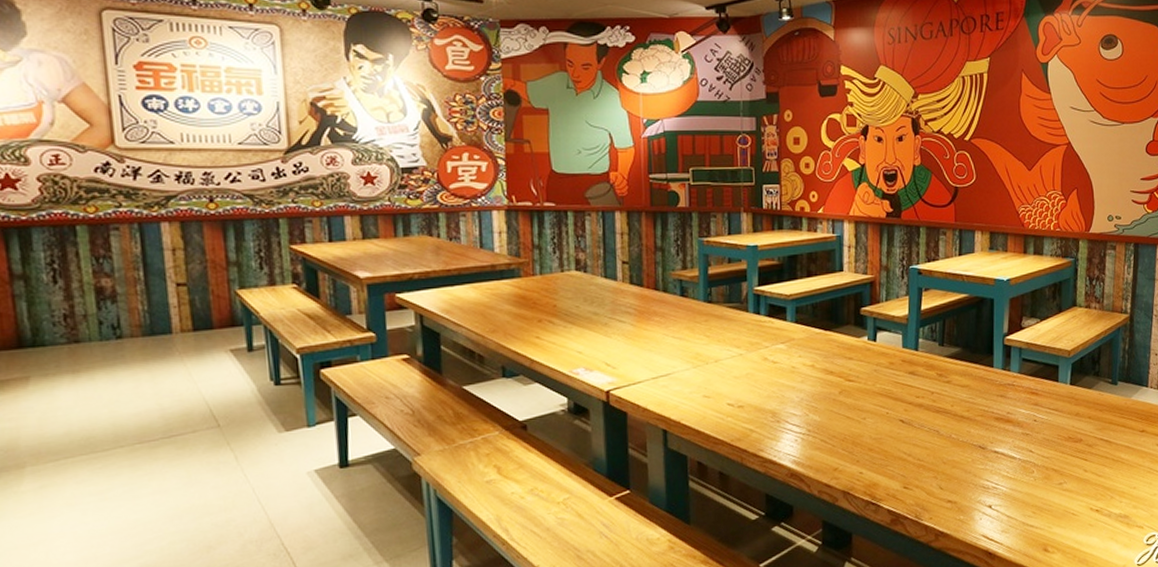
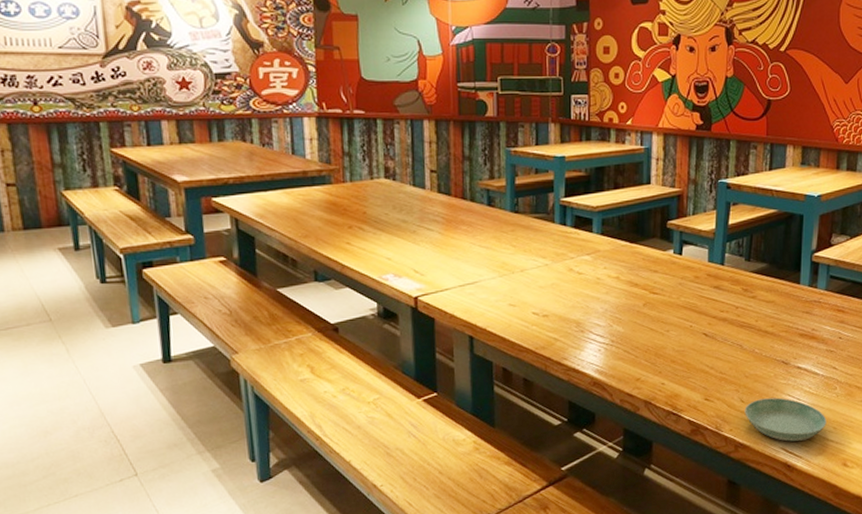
saucer: none [943,483,1026,528] -> present [744,397,827,442]

